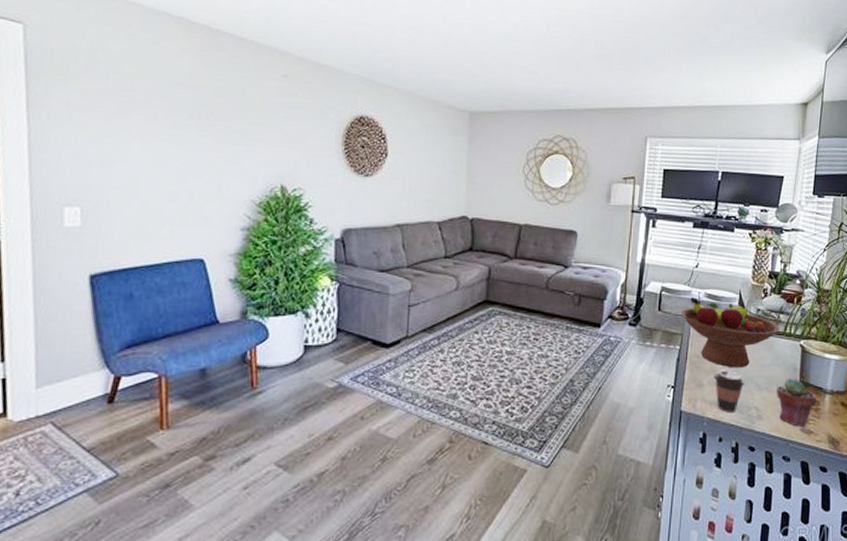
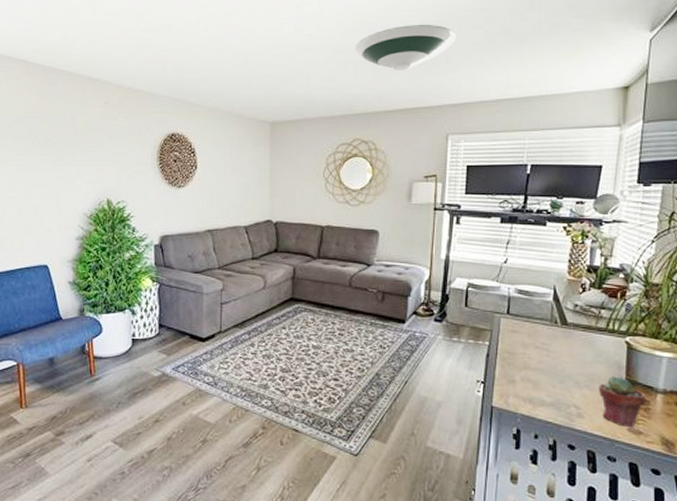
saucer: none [559,24,657,69] -> present [355,24,456,70]
fruit bowl: present [681,297,779,368] -> none [490,293,601,365]
coffee cup: present [714,370,745,412] -> none [527,366,562,409]

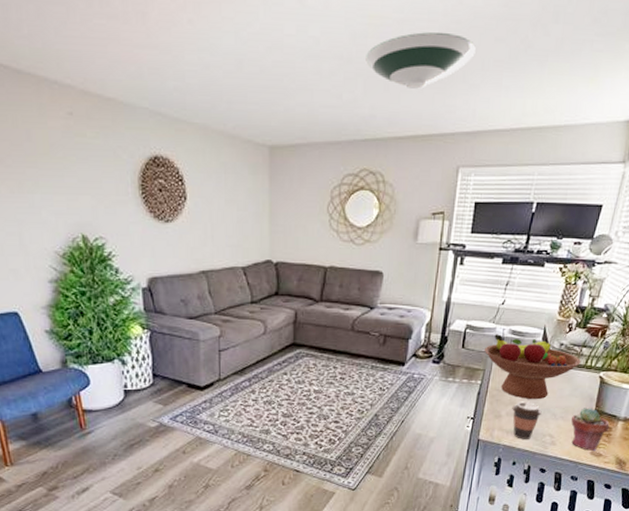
fruit bowl: none [490,293,601,365] -> present [485,334,581,400]
coffee cup: none [527,366,562,409] -> present [512,401,542,439]

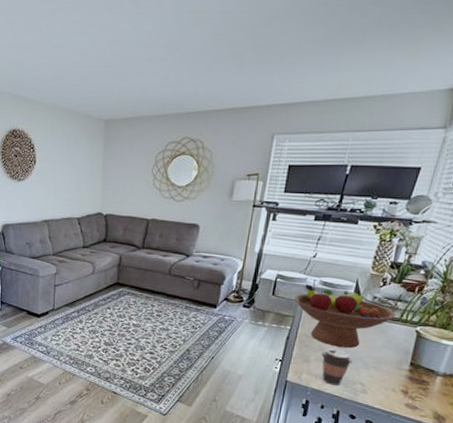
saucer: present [366,31,476,89] -> none [191,20,293,69]
potted succulent: present [571,408,610,452] -> none [384,360,427,404]

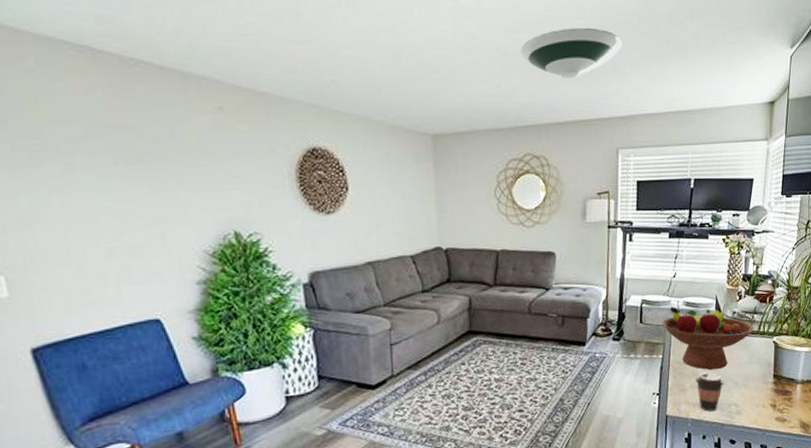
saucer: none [191,20,293,69] -> present [521,27,622,78]

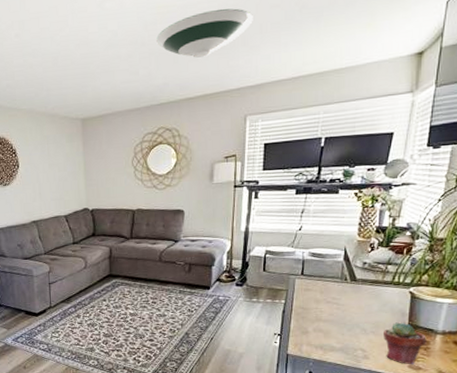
fruit bowl: present [662,306,754,370] -> none [286,257,387,316]
coffee cup: present [695,372,724,412] -> none [319,318,350,354]
potted succulent: none [753,373,789,417] -> present [384,322,426,365]

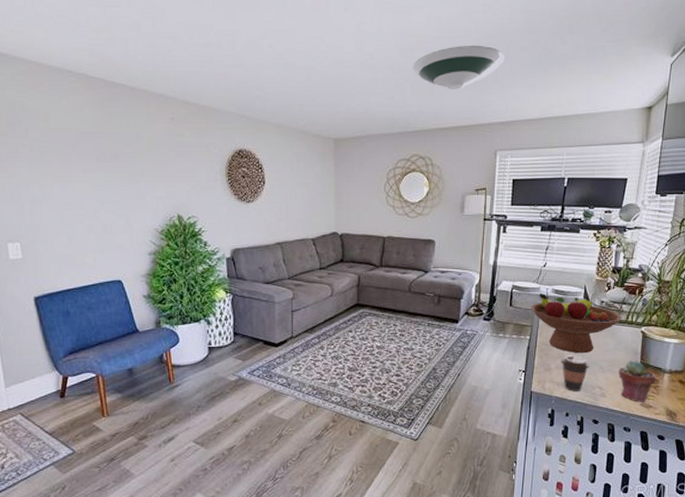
fruit bowl: none [286,257,387,316] -> present [531,293,622,354]
coffee cup: none [319,318,350,354] -> present [561,355,589,391]

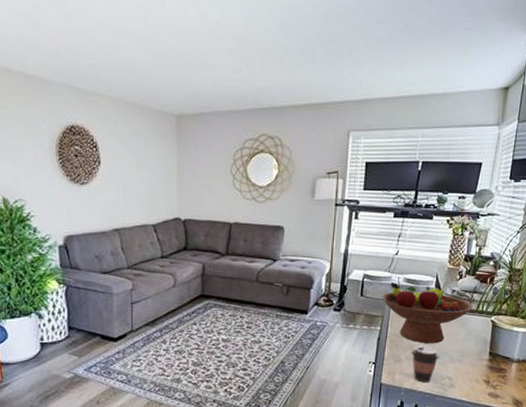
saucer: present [413,45,505,89] -> none [262,14,359,64]
potted succulent: present [619,361,656,403] -> none [468,350,504,393]

